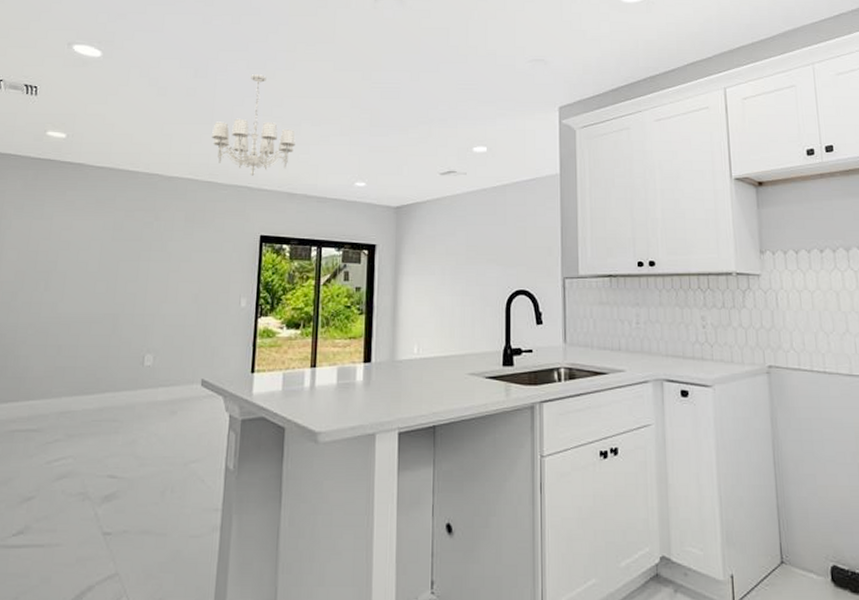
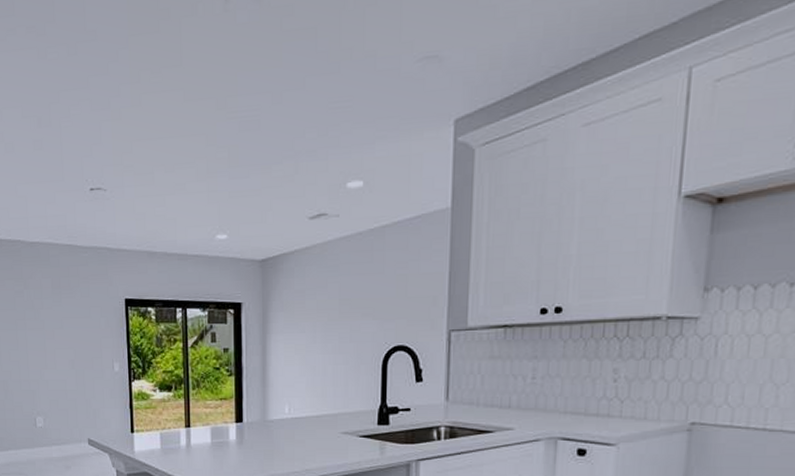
chandelier: present [212,74,296,176] -> none [65,116,150,236]

